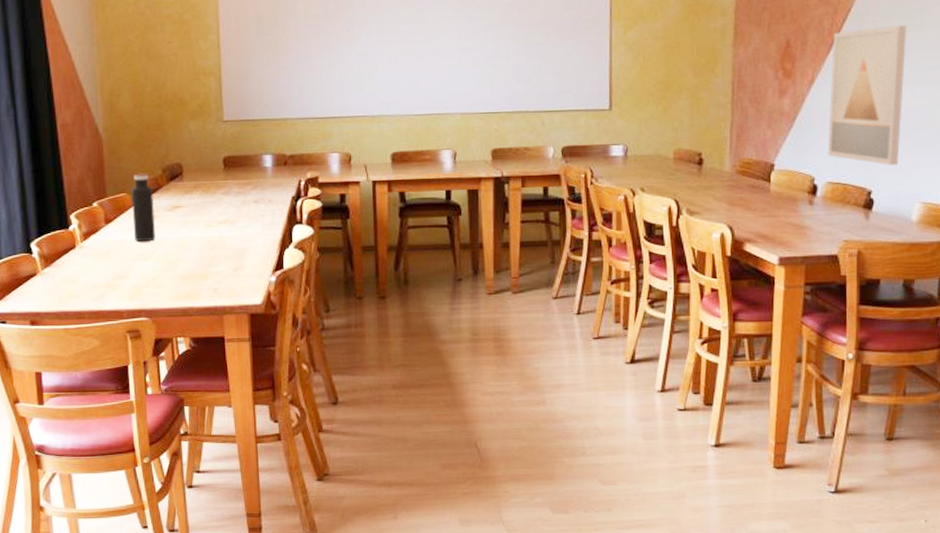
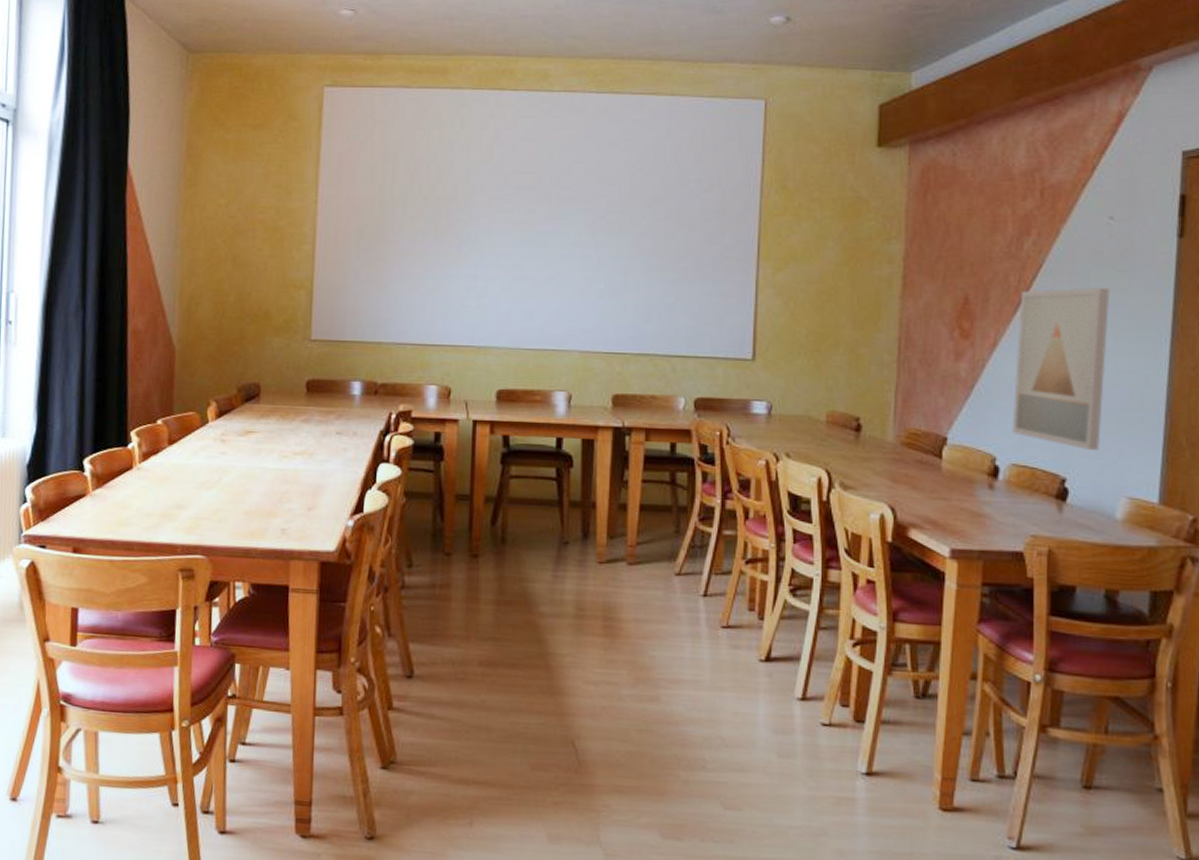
water bottle: present [131,173,155,242] -> none [199,390,225,469]

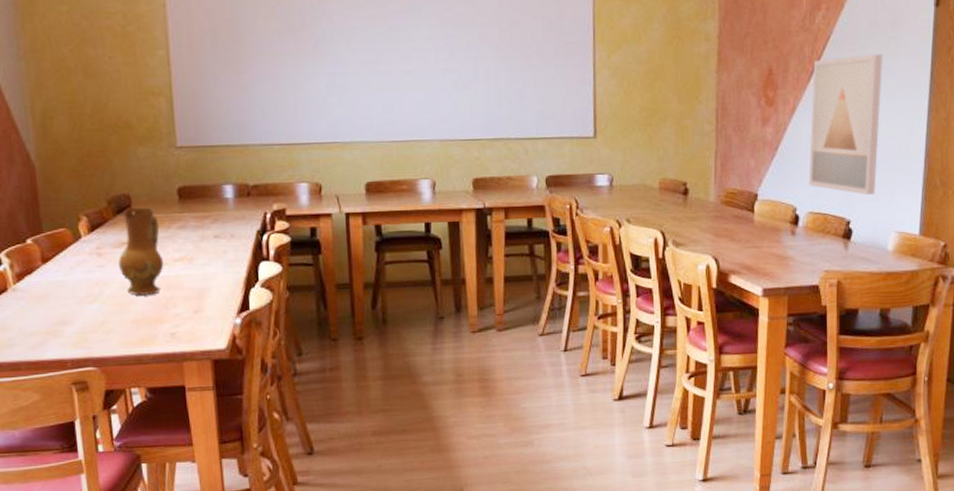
ceramic jug: none [240,396,285,487] -> present [118,207,164,296]

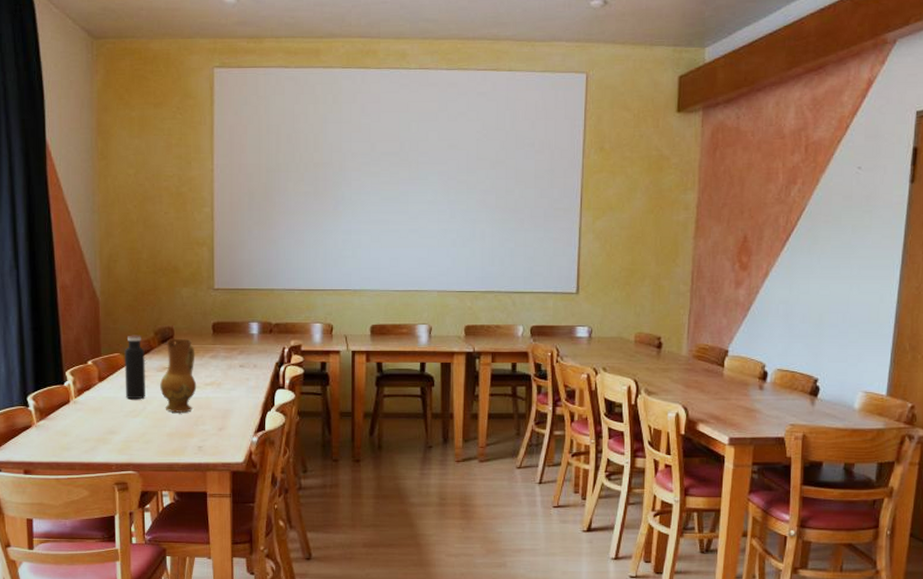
water bottle: none [71,205,102,283] -> present [124,335,145,400]
wall art: present [808,53,883,196] -> none [778,225,857,357]

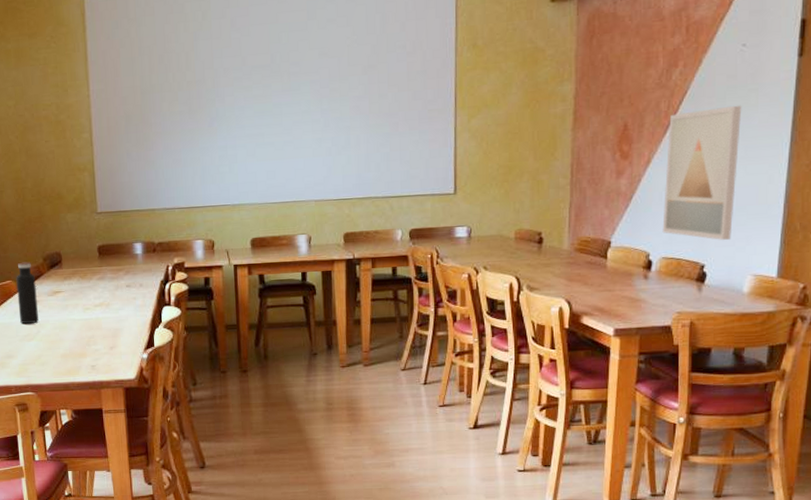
ceramic jug: present [160,338,197,413] -> none [52,262,87,335]
wall art: none [778,225,857,357] -> present [662,105,742,241]

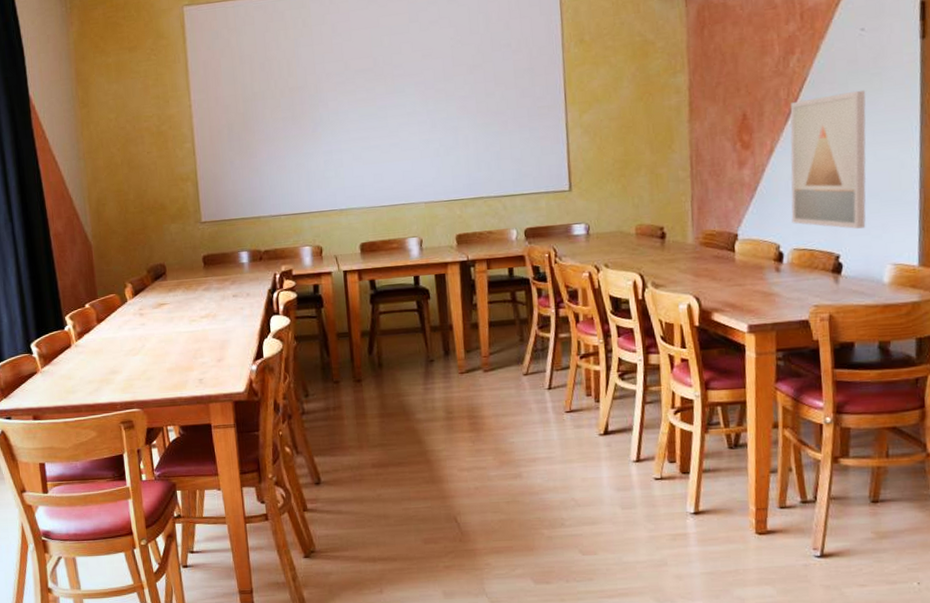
water bottle: present [16,262,39,325] -> none [119,274,144,339]

